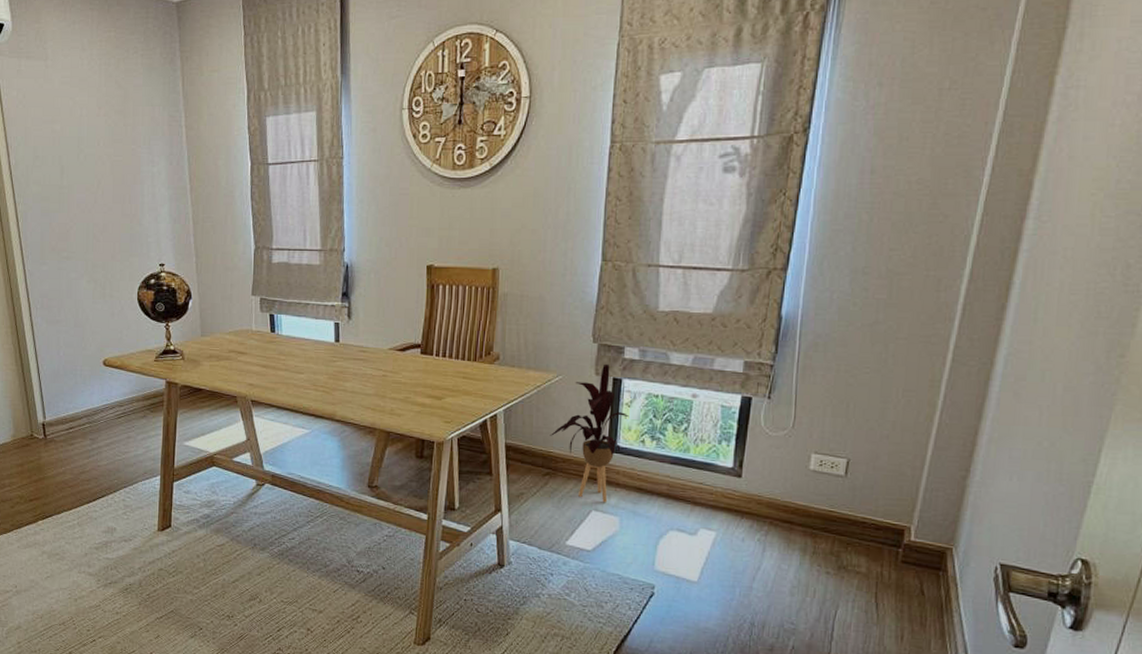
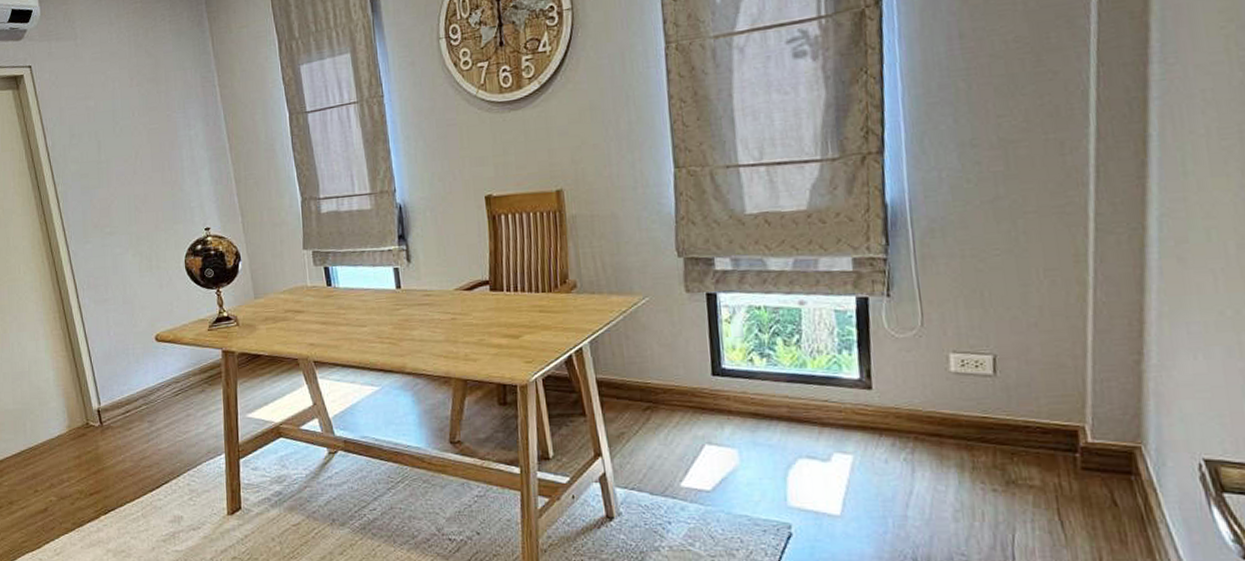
house plant: present [550,363,629,502] -> none [644,278,731,433]

